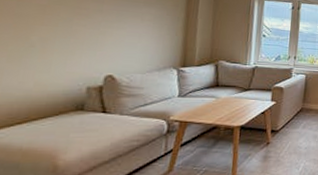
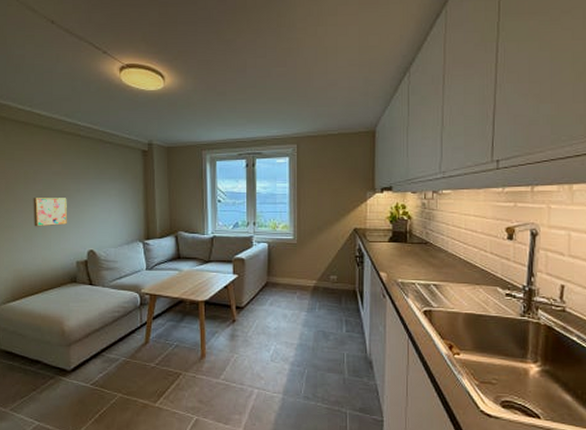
wall art: none [27,13,83,47] -> present [33,198,68,227]

